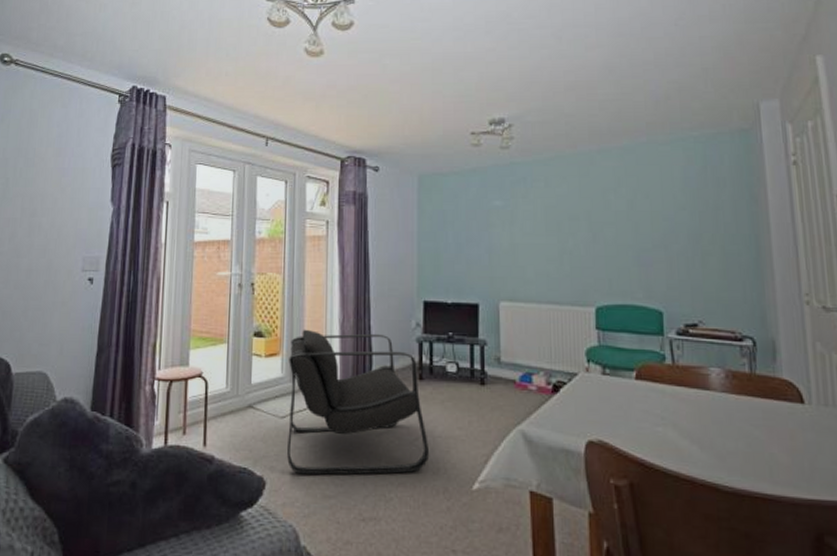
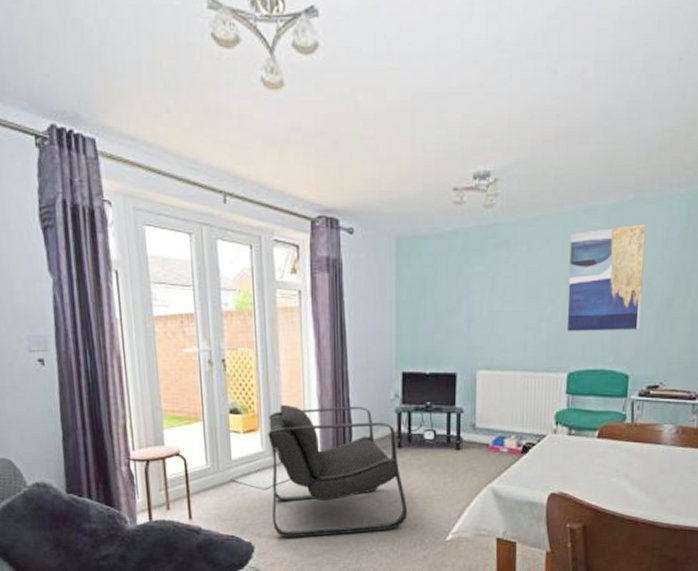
wall art: none [587,163,668,266] -> present [567,223,646,332]

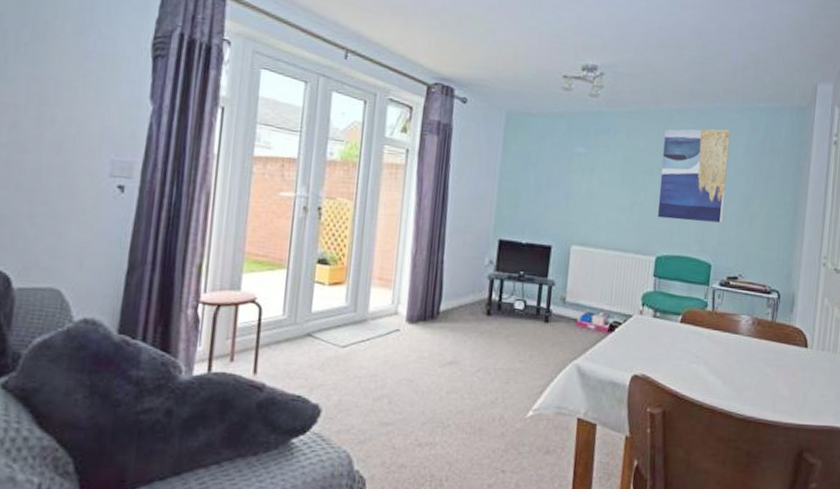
armchair: present [268,404,408,538] -> none [345,259,490,403]

